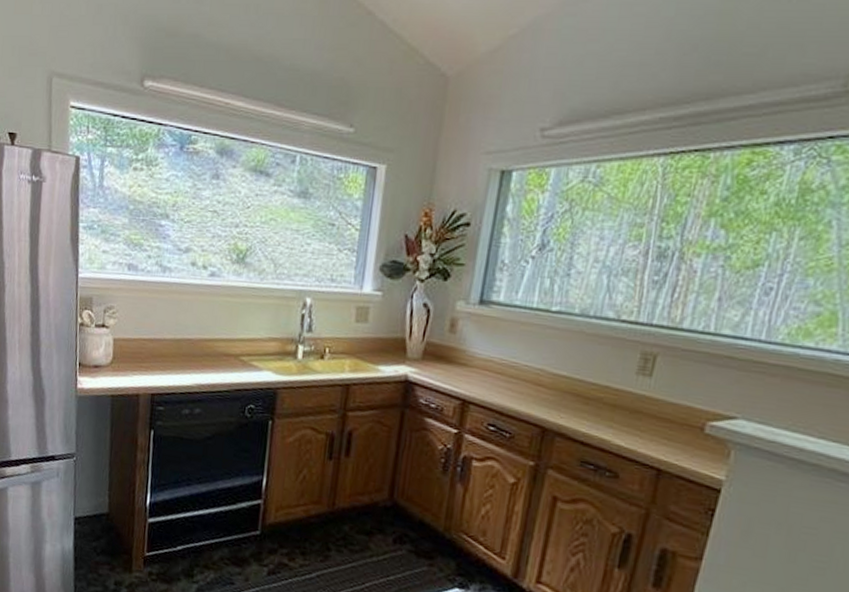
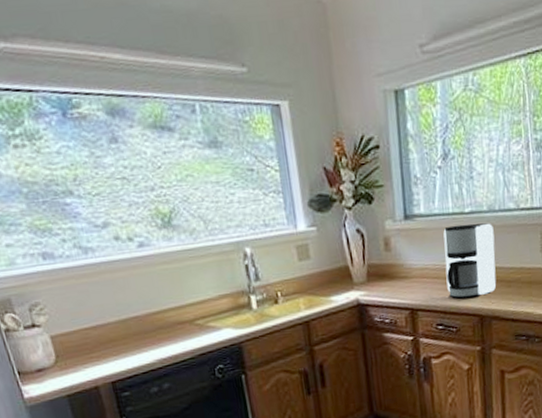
coffee maker: none [510,321,582,406] -> present [443,223,497,299]

